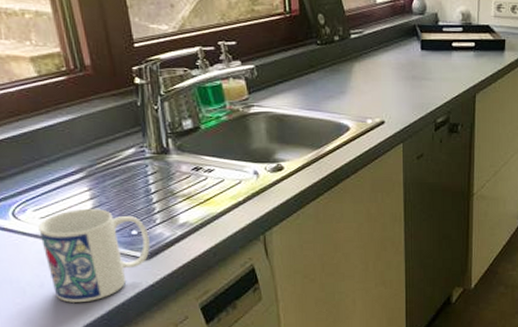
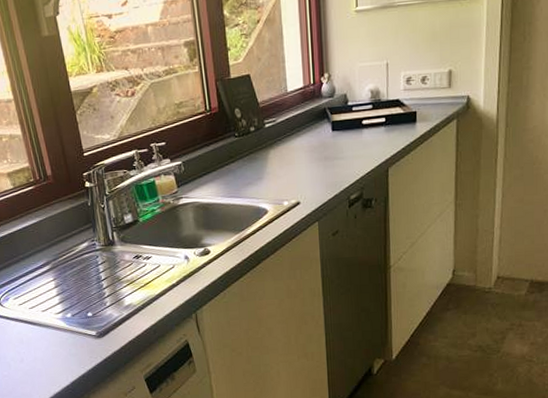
mug: present [38,209,150,303] -> none [18,295,103,375]

